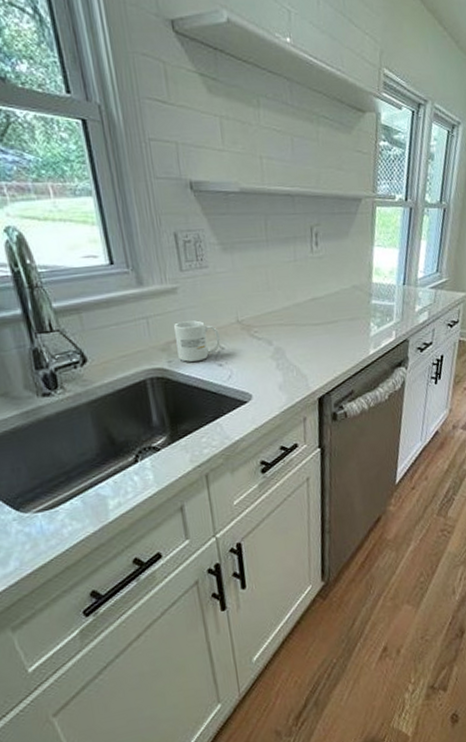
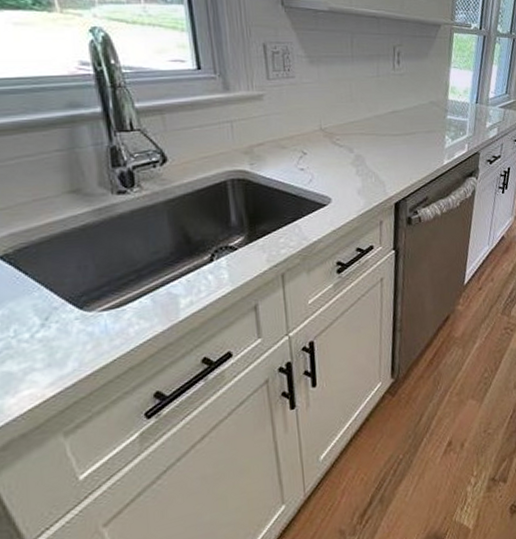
mug: present [173,320,221,362] -> none [257,126,303,165]

